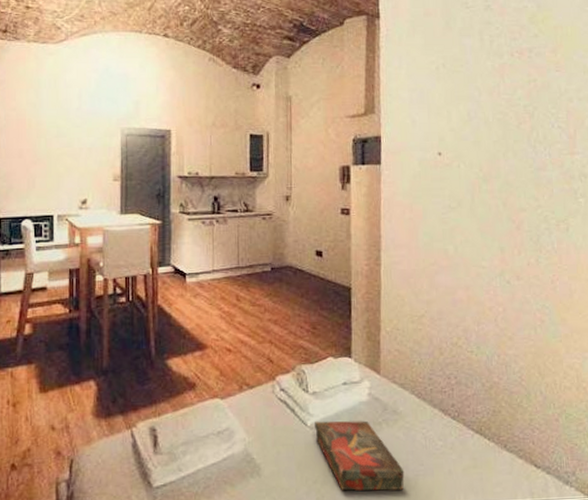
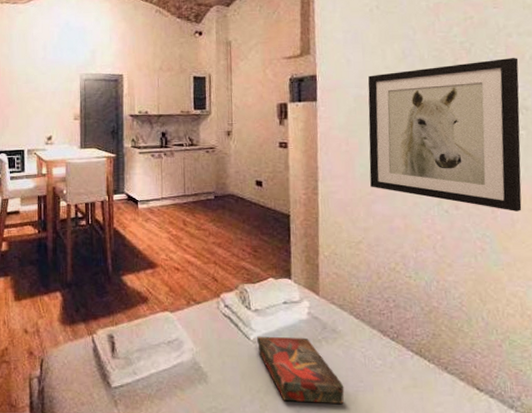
wall art: none [433,123,580,281] -> present [368,58,522,211]

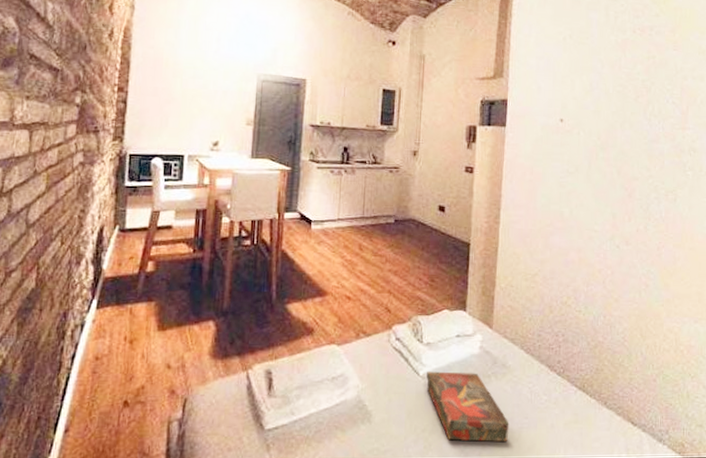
wall art: present [368,58,522,211] -> none [550,100,691,249]

